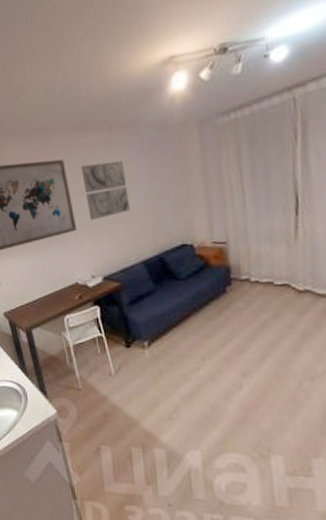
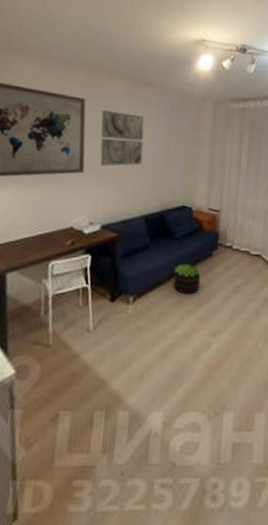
potted plant: none [185,303,218,335] -> present [173,263,201,295]

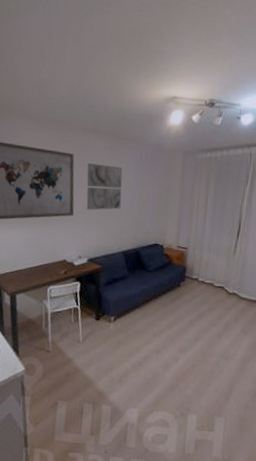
potted plant: present [173,263,201,295] -> none [147,292,171,318]

